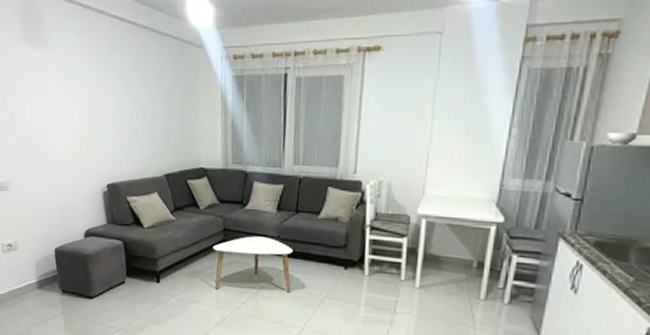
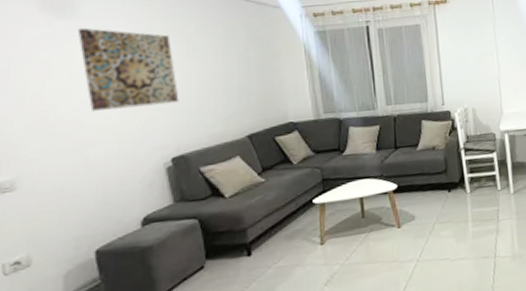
wall art: none [47,58,115,135] -> present [77,27,179,111]

